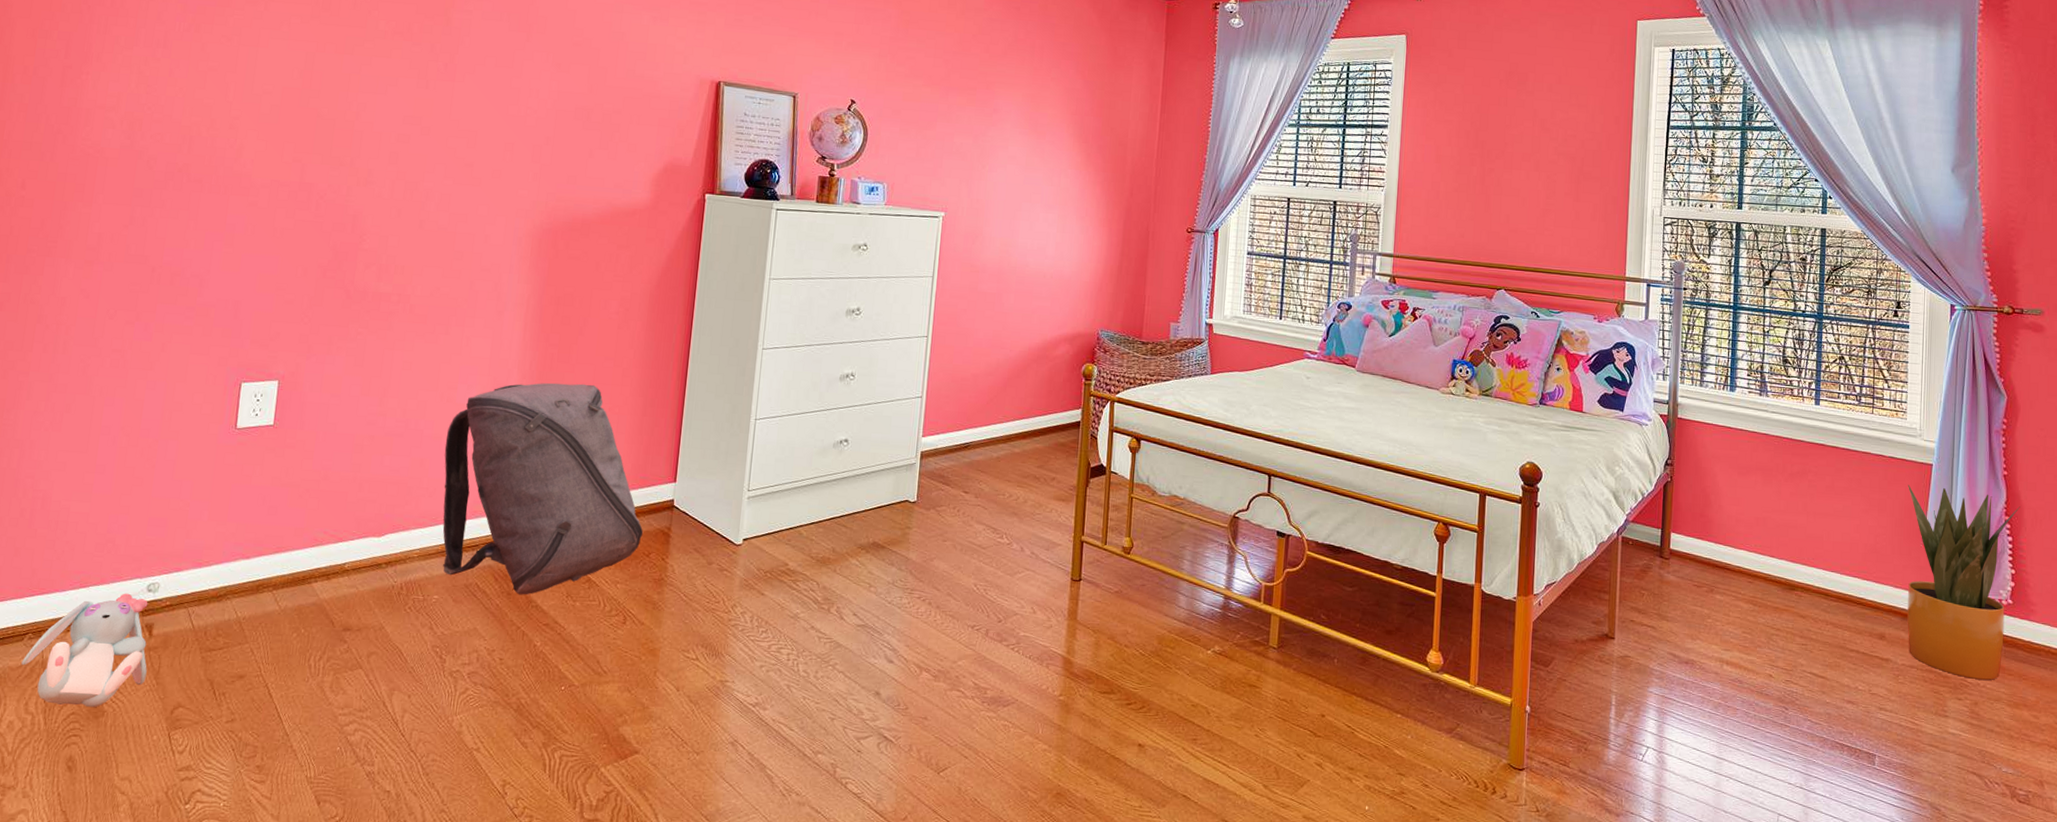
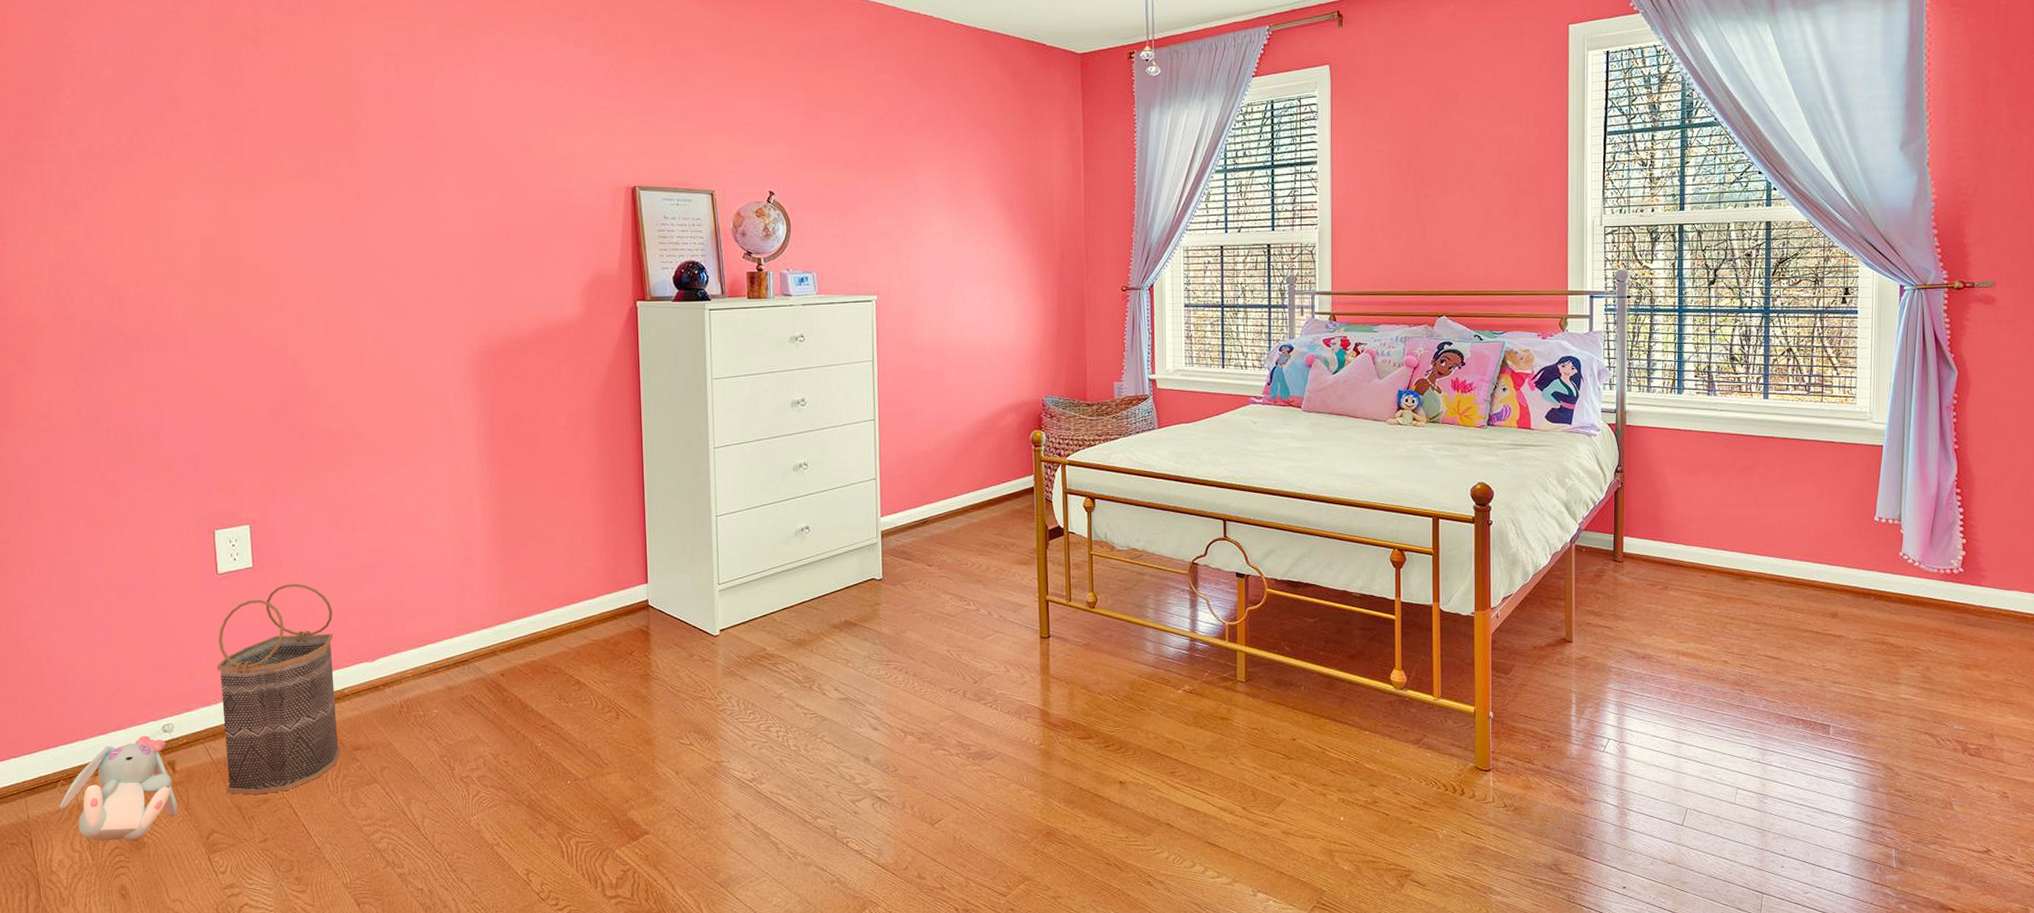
basket: none [201,446,348,670] -> present [216,584,341,795]
backpack: present [443,383,644,595] -> none [420,498,624,702]
planter: present [1907,484,2020,680] -> none [1858,467,1971,646]

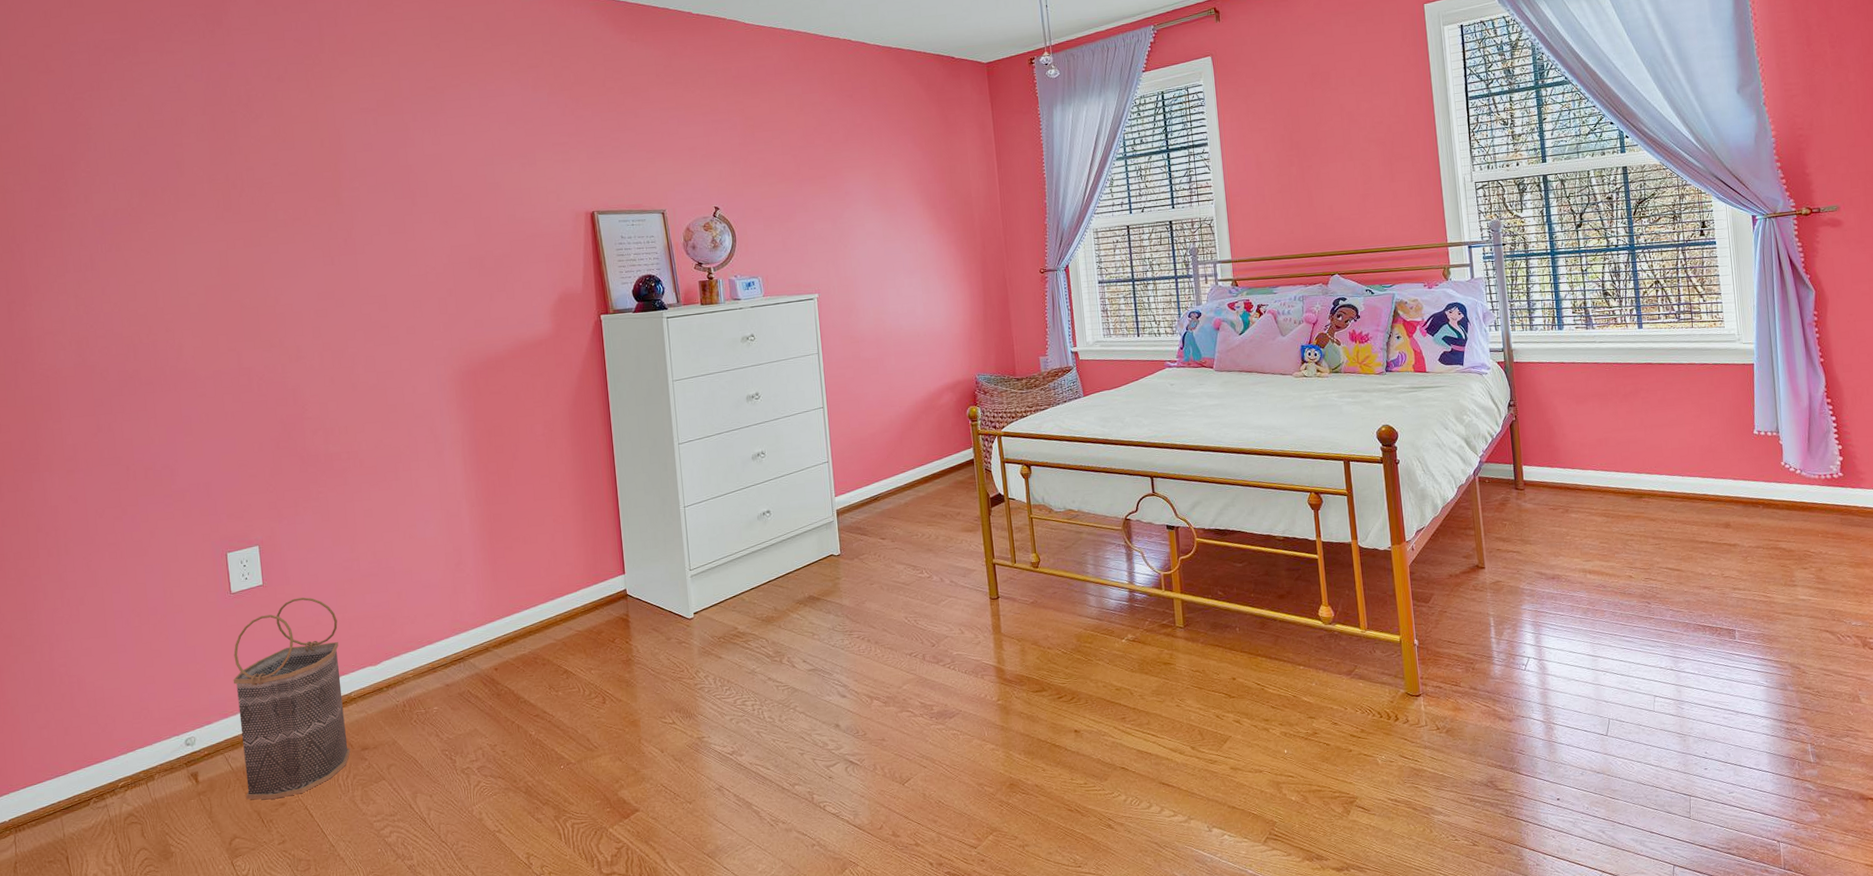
stuffed animal: present [59,735,178,841] -> none [92,750,202,854]

